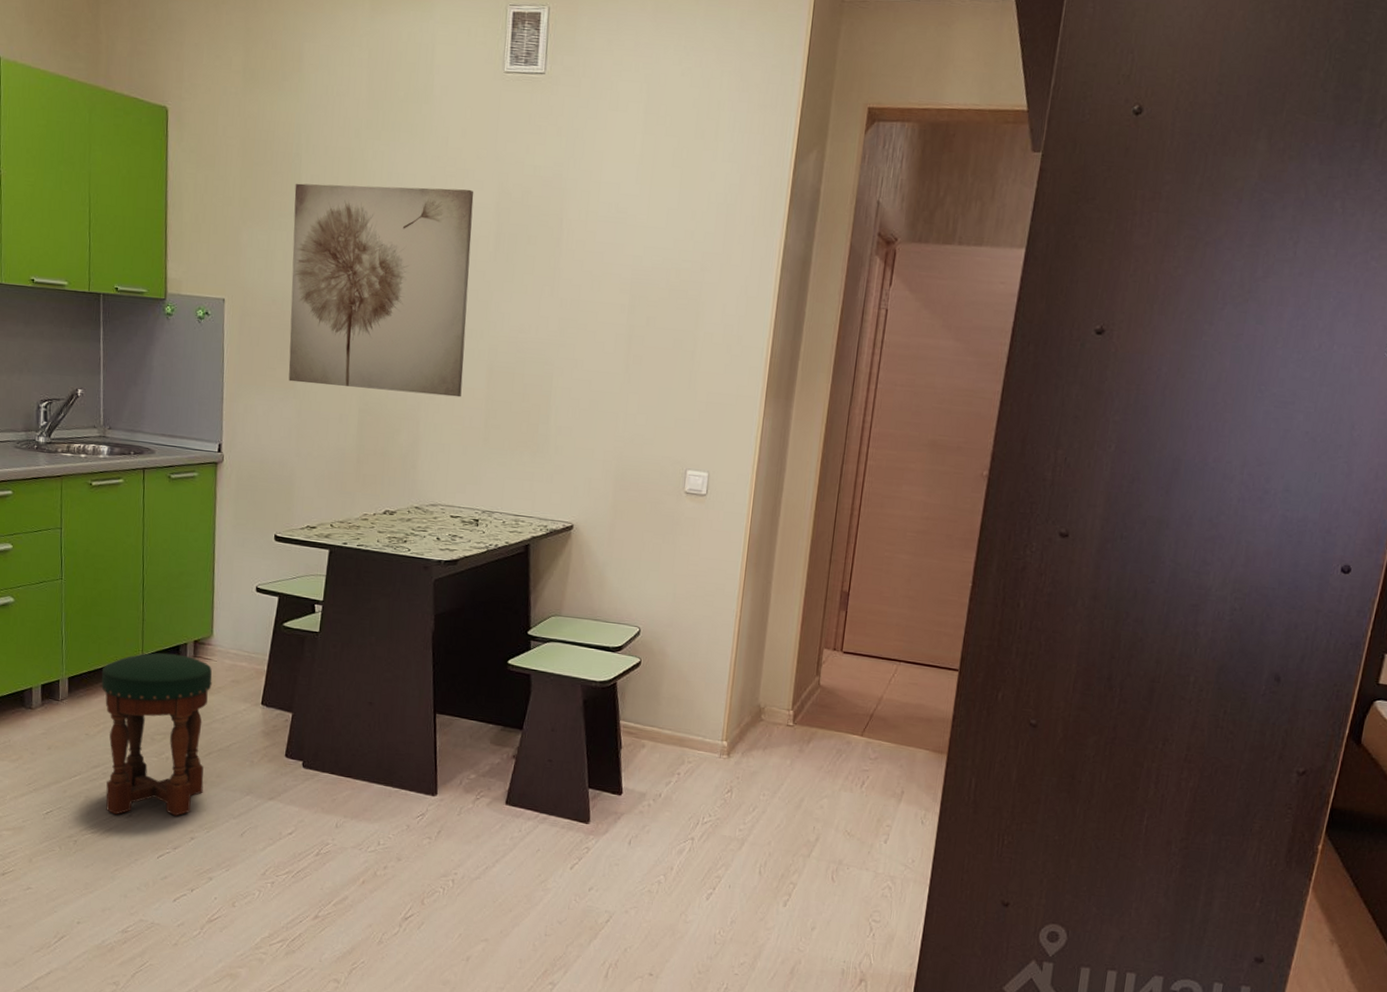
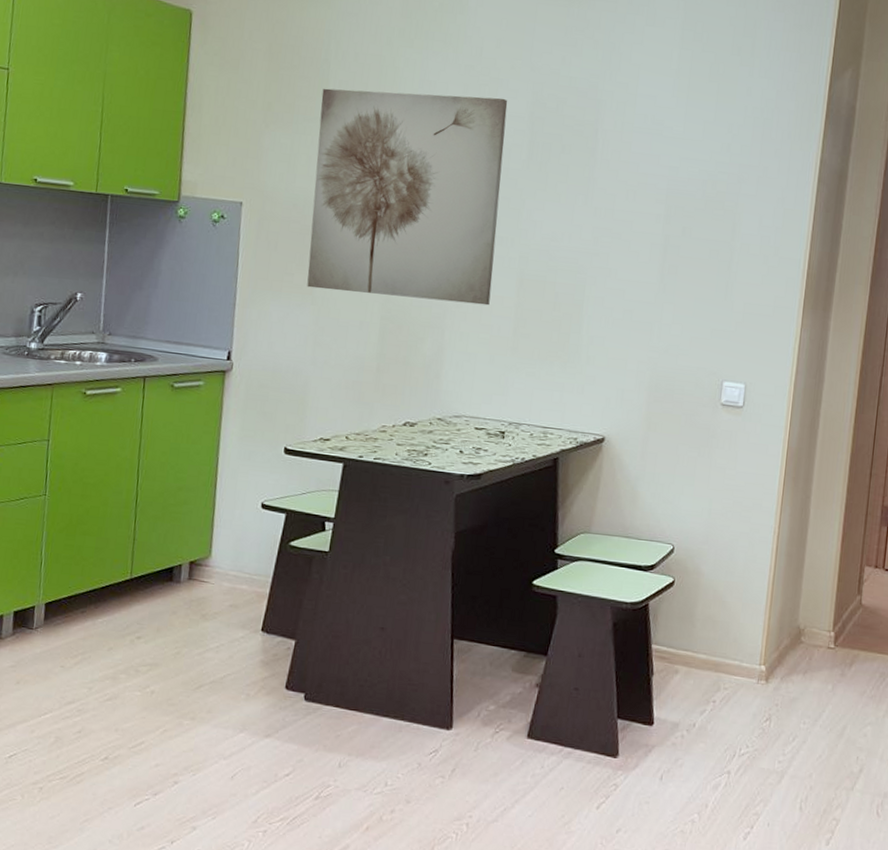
stool: present [101,652,212,816] -> none [78,575,208,758]

